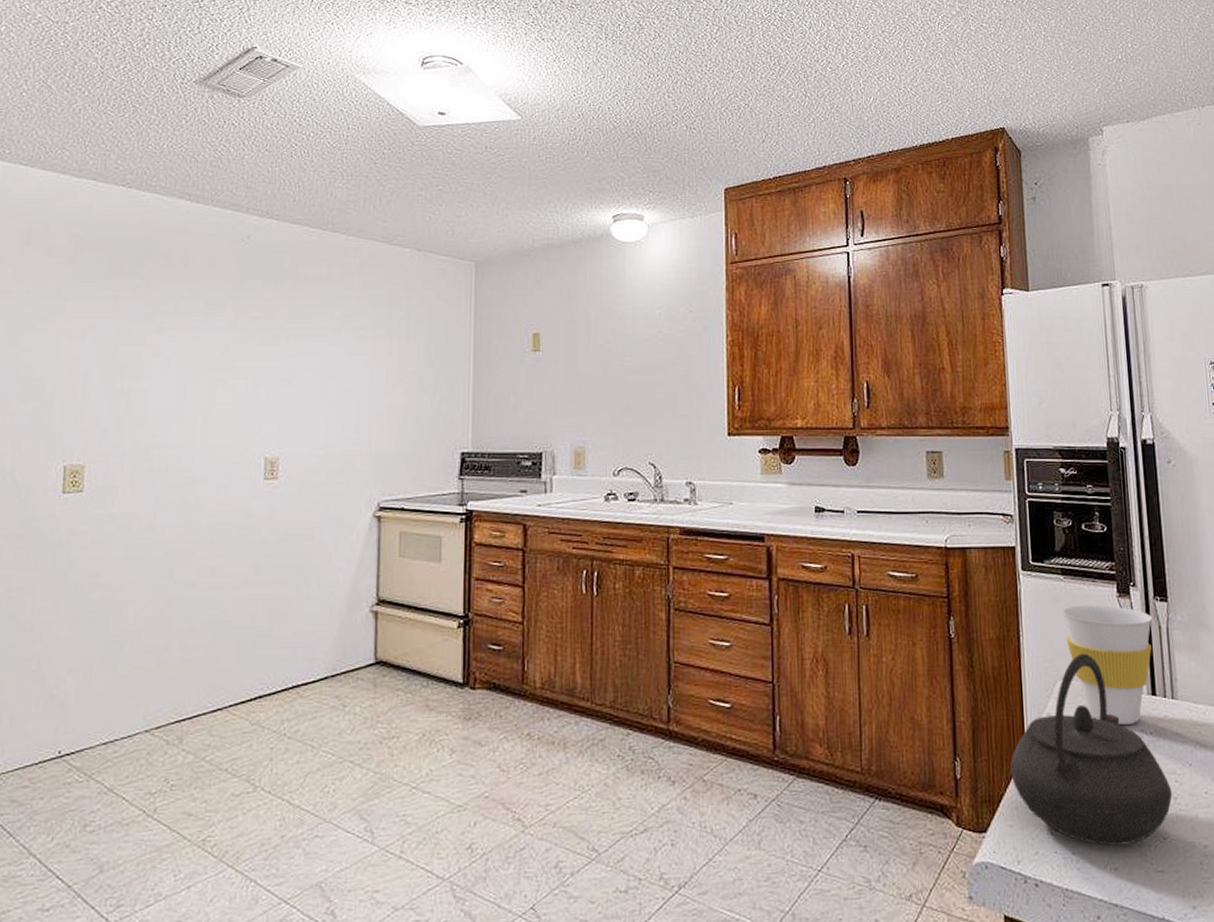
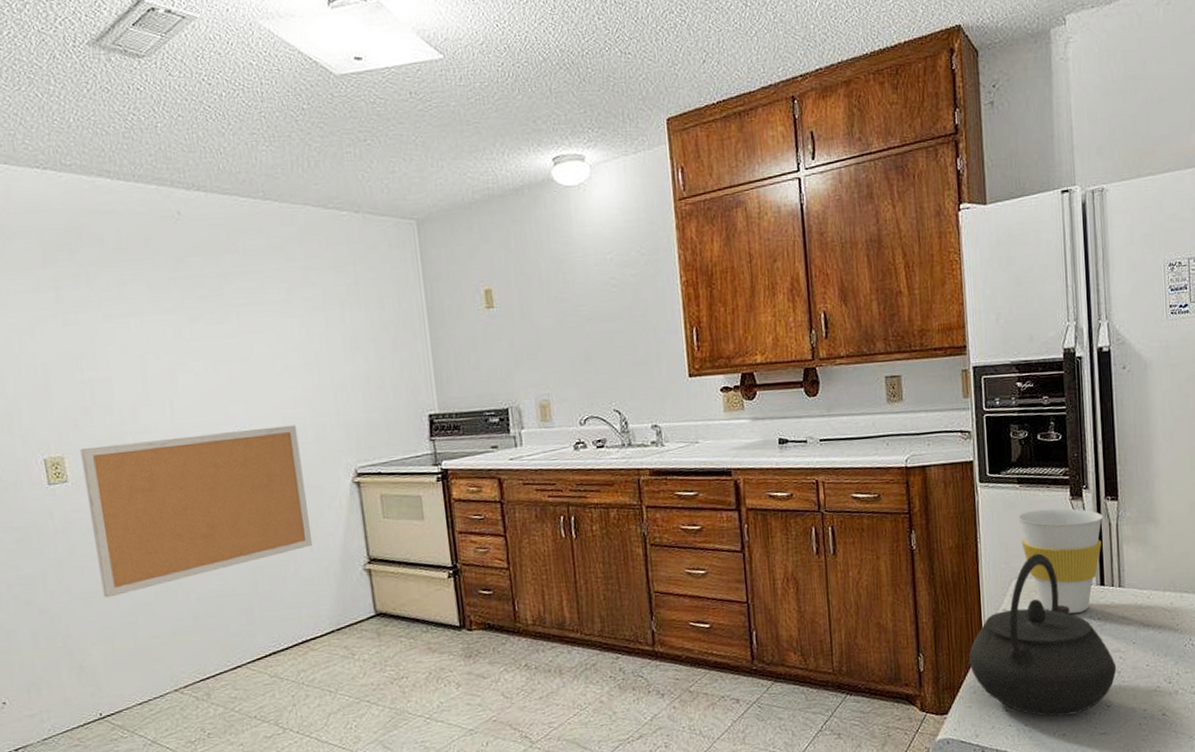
bulletin board: none [92,452,326,620] -> present [80,425,313,598]

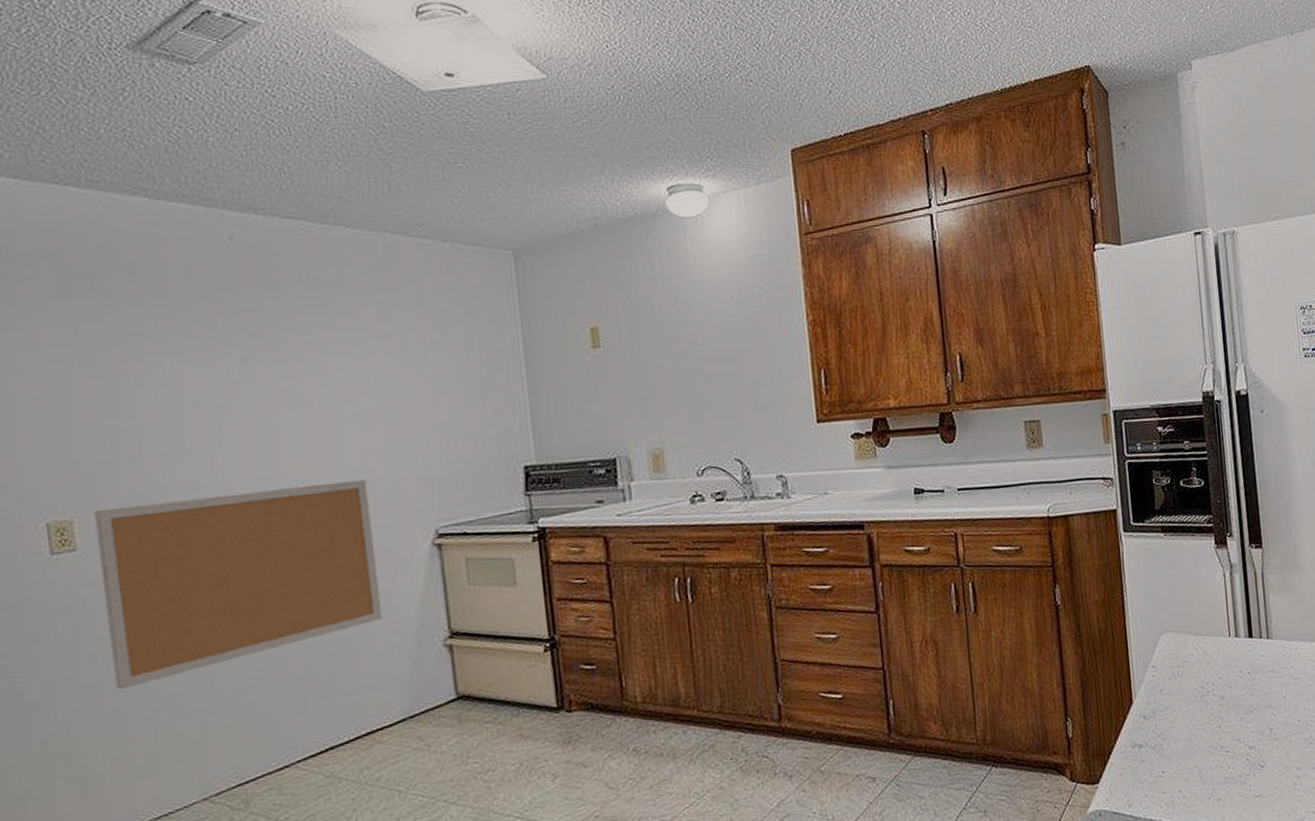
kettle: present [969,553,1117,717] -> none [1119,605,1269,781]
cup: present [1017,508,1104,614] -> none [1163,557,1249,669]

